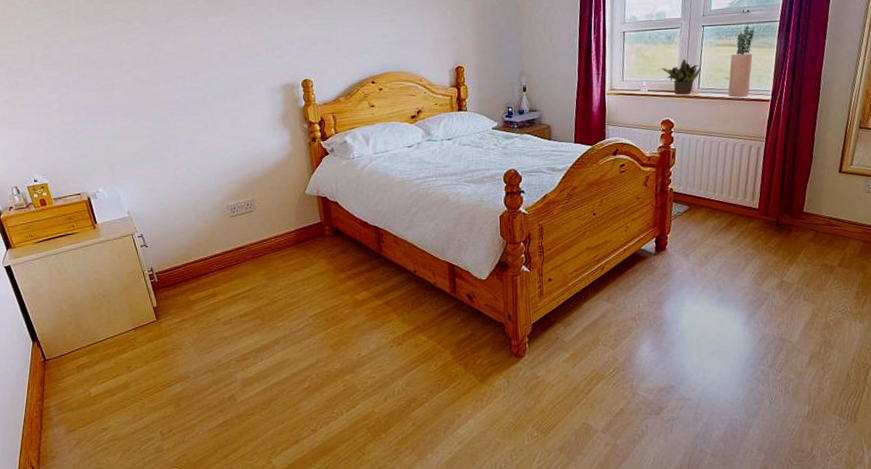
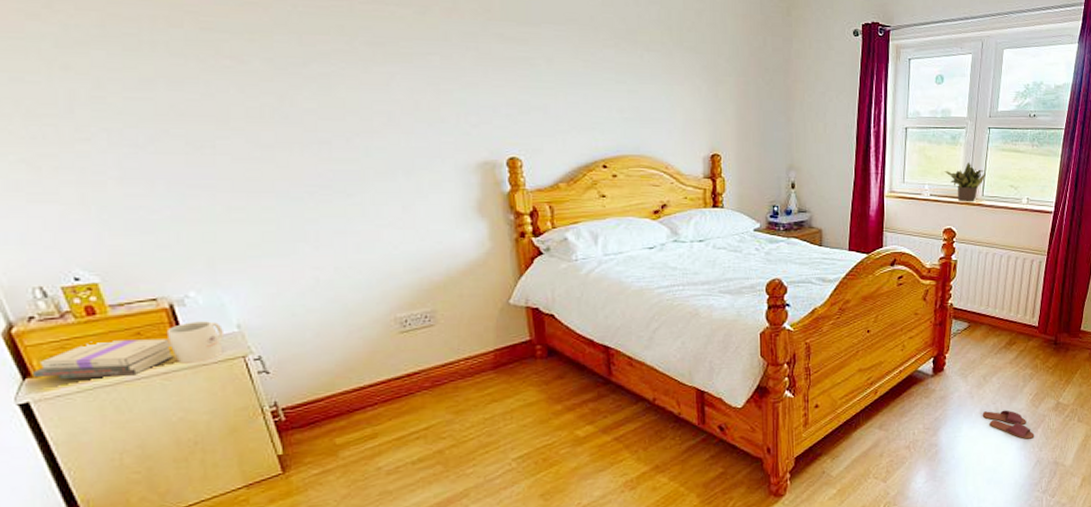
books: none [12,221,91,251] -> present [33,338,174,380]
mug: none [87,209,120,239] -> present [168,321,223,364]
slippers: none [706,287,759,315] -> present [983,410,1035,439]
vase: present [728,23,755,98] -> none [1012,129,1040,207]

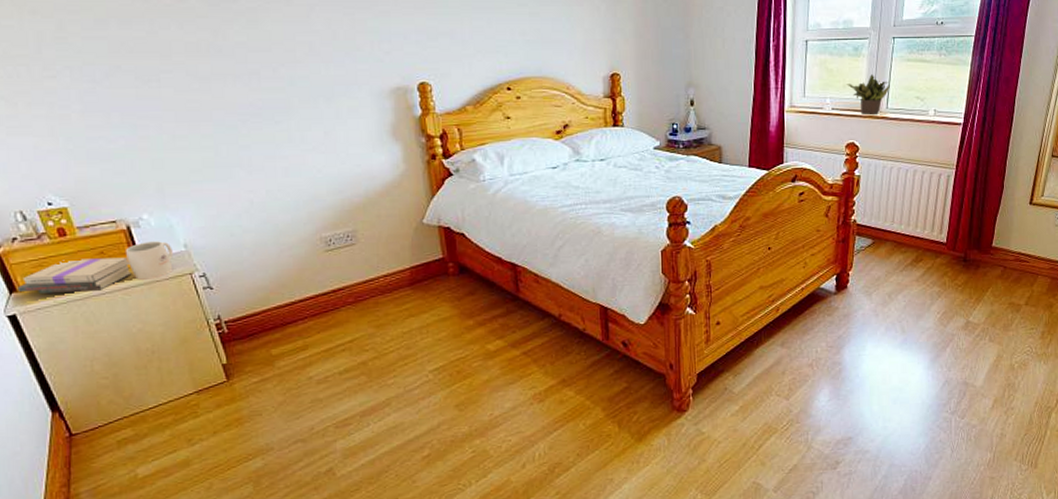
slippers: present [983,410,1035,439] -> none [888,328,943,359]

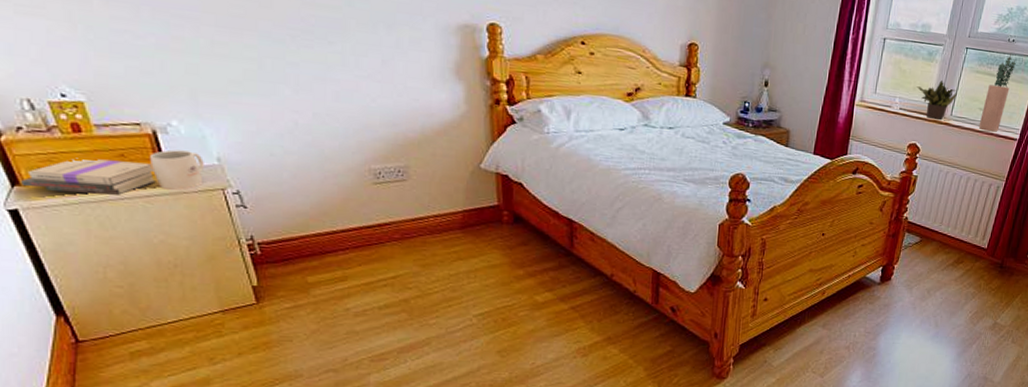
vase: none [918,37,948,120] -> present [978,54,1016,132]

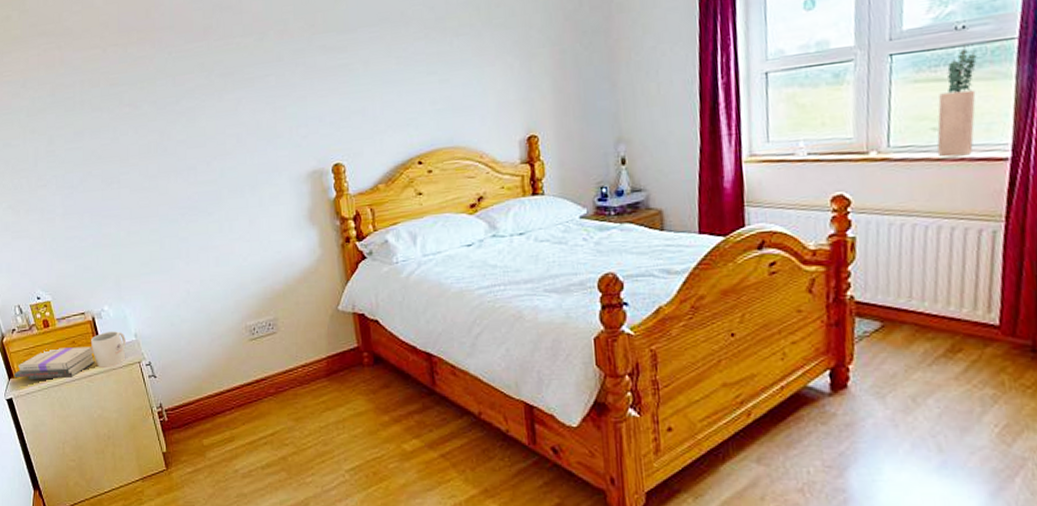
potted plant: present [917,81,957,121] -> none [826,105,891,159]

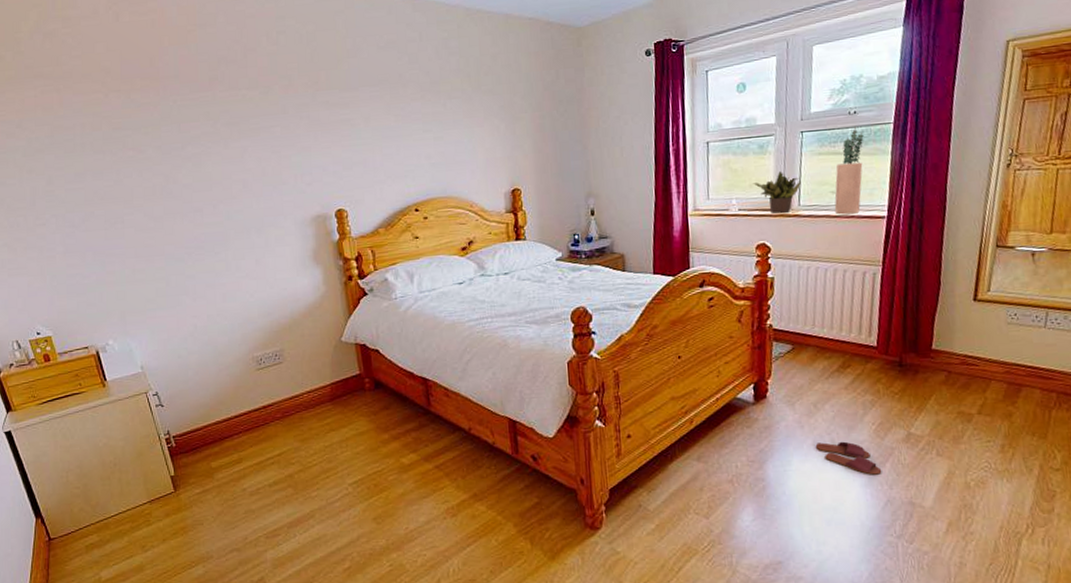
books: present [14,346,95,381] -> none [13,379,100,413]
mug: present [91,331,126,368] -> none [95,364,132,399]
potted plant: none [826,105,891,159] -> present [753,171,801,215]
slippers: none [916,447,1010,492] -> present [816,441,882,475]

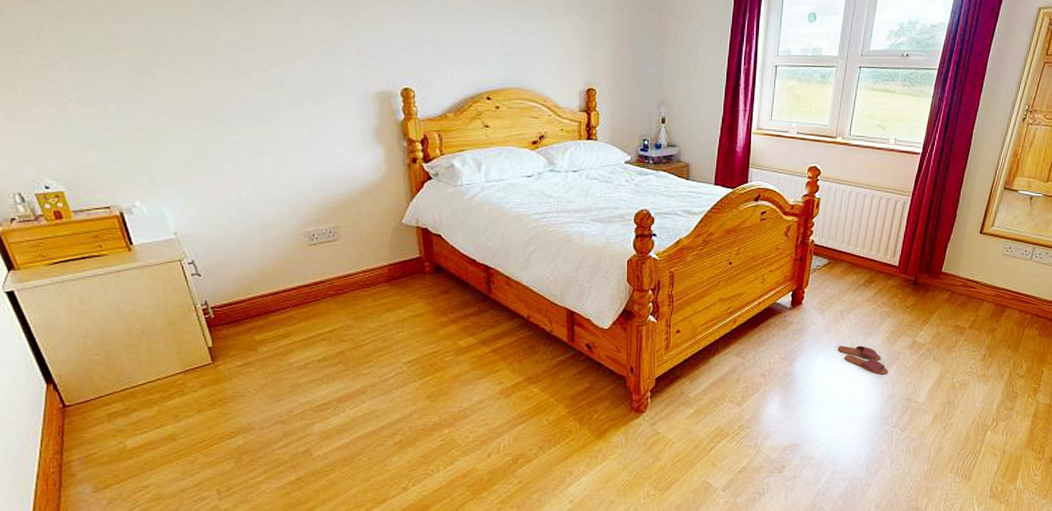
potted plant: present [753,171,801,215] -> none [812,102,854,141]
vase: present [834,127,864,215] -> none [879,68,912,148]

